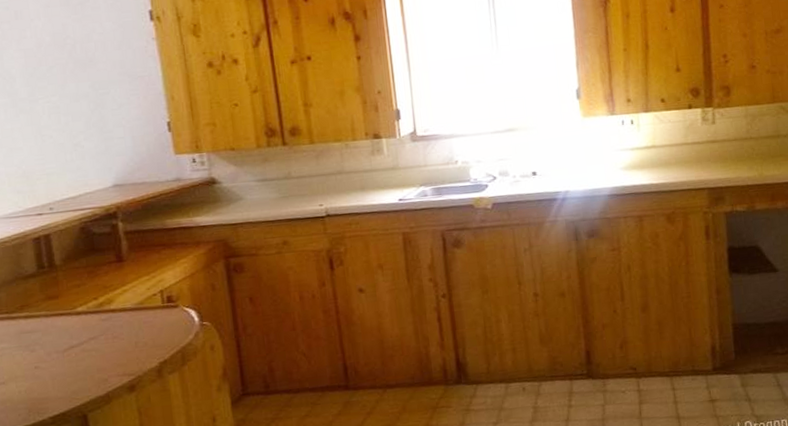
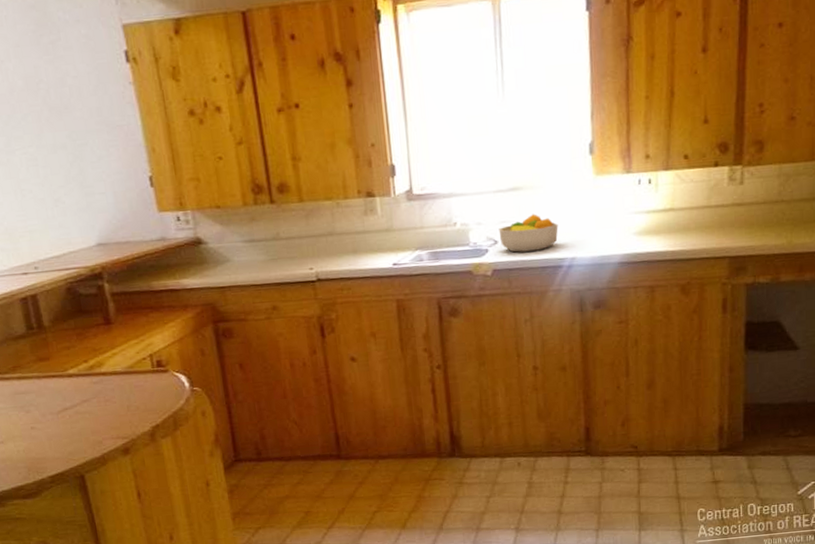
fruit bowl: none [497,152,552,187] -> present [498,214,558,253]

